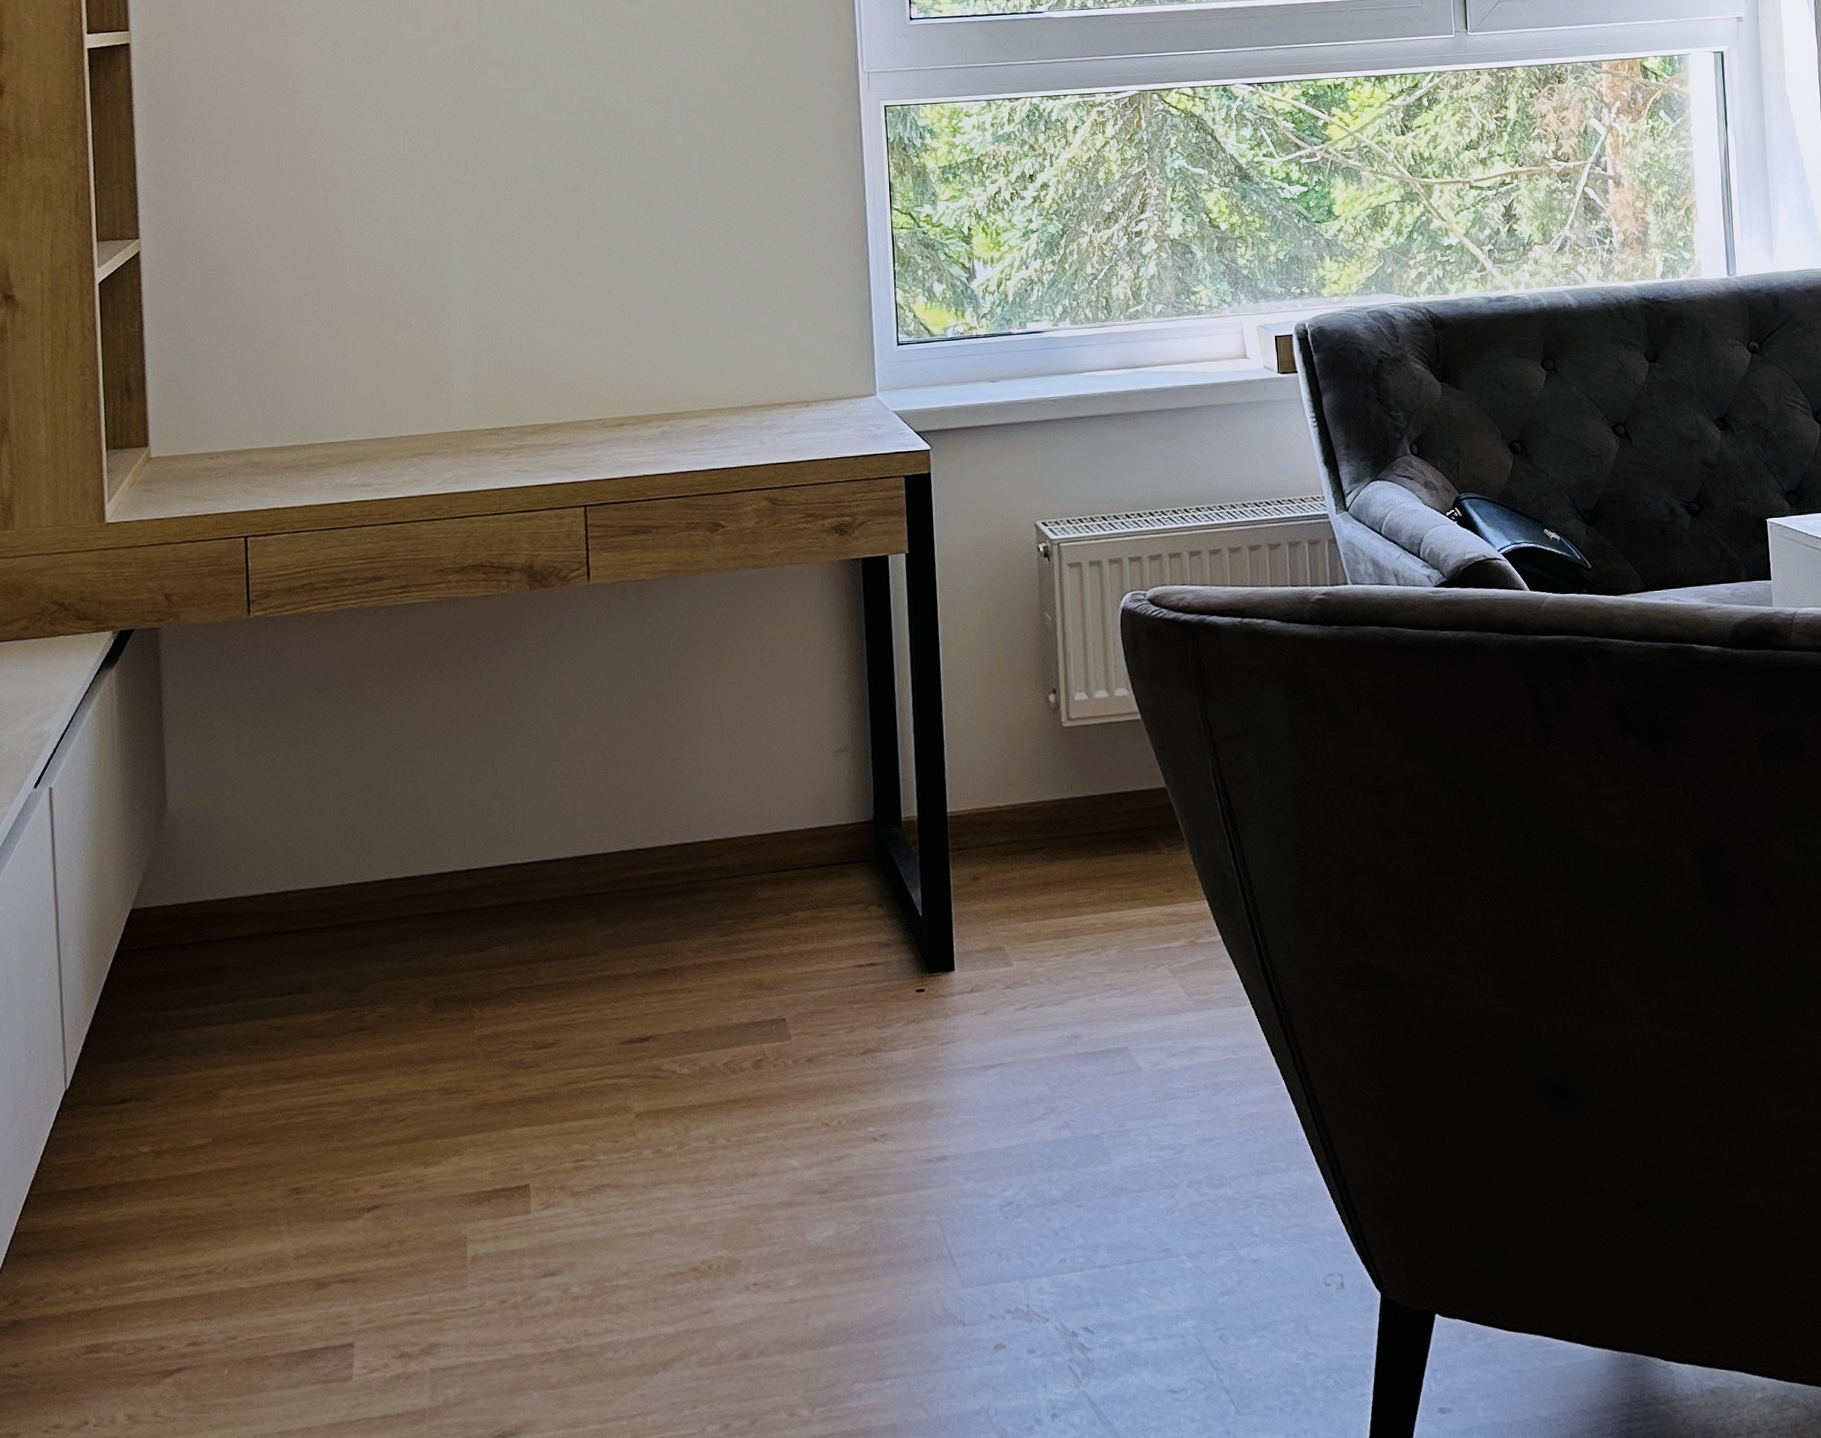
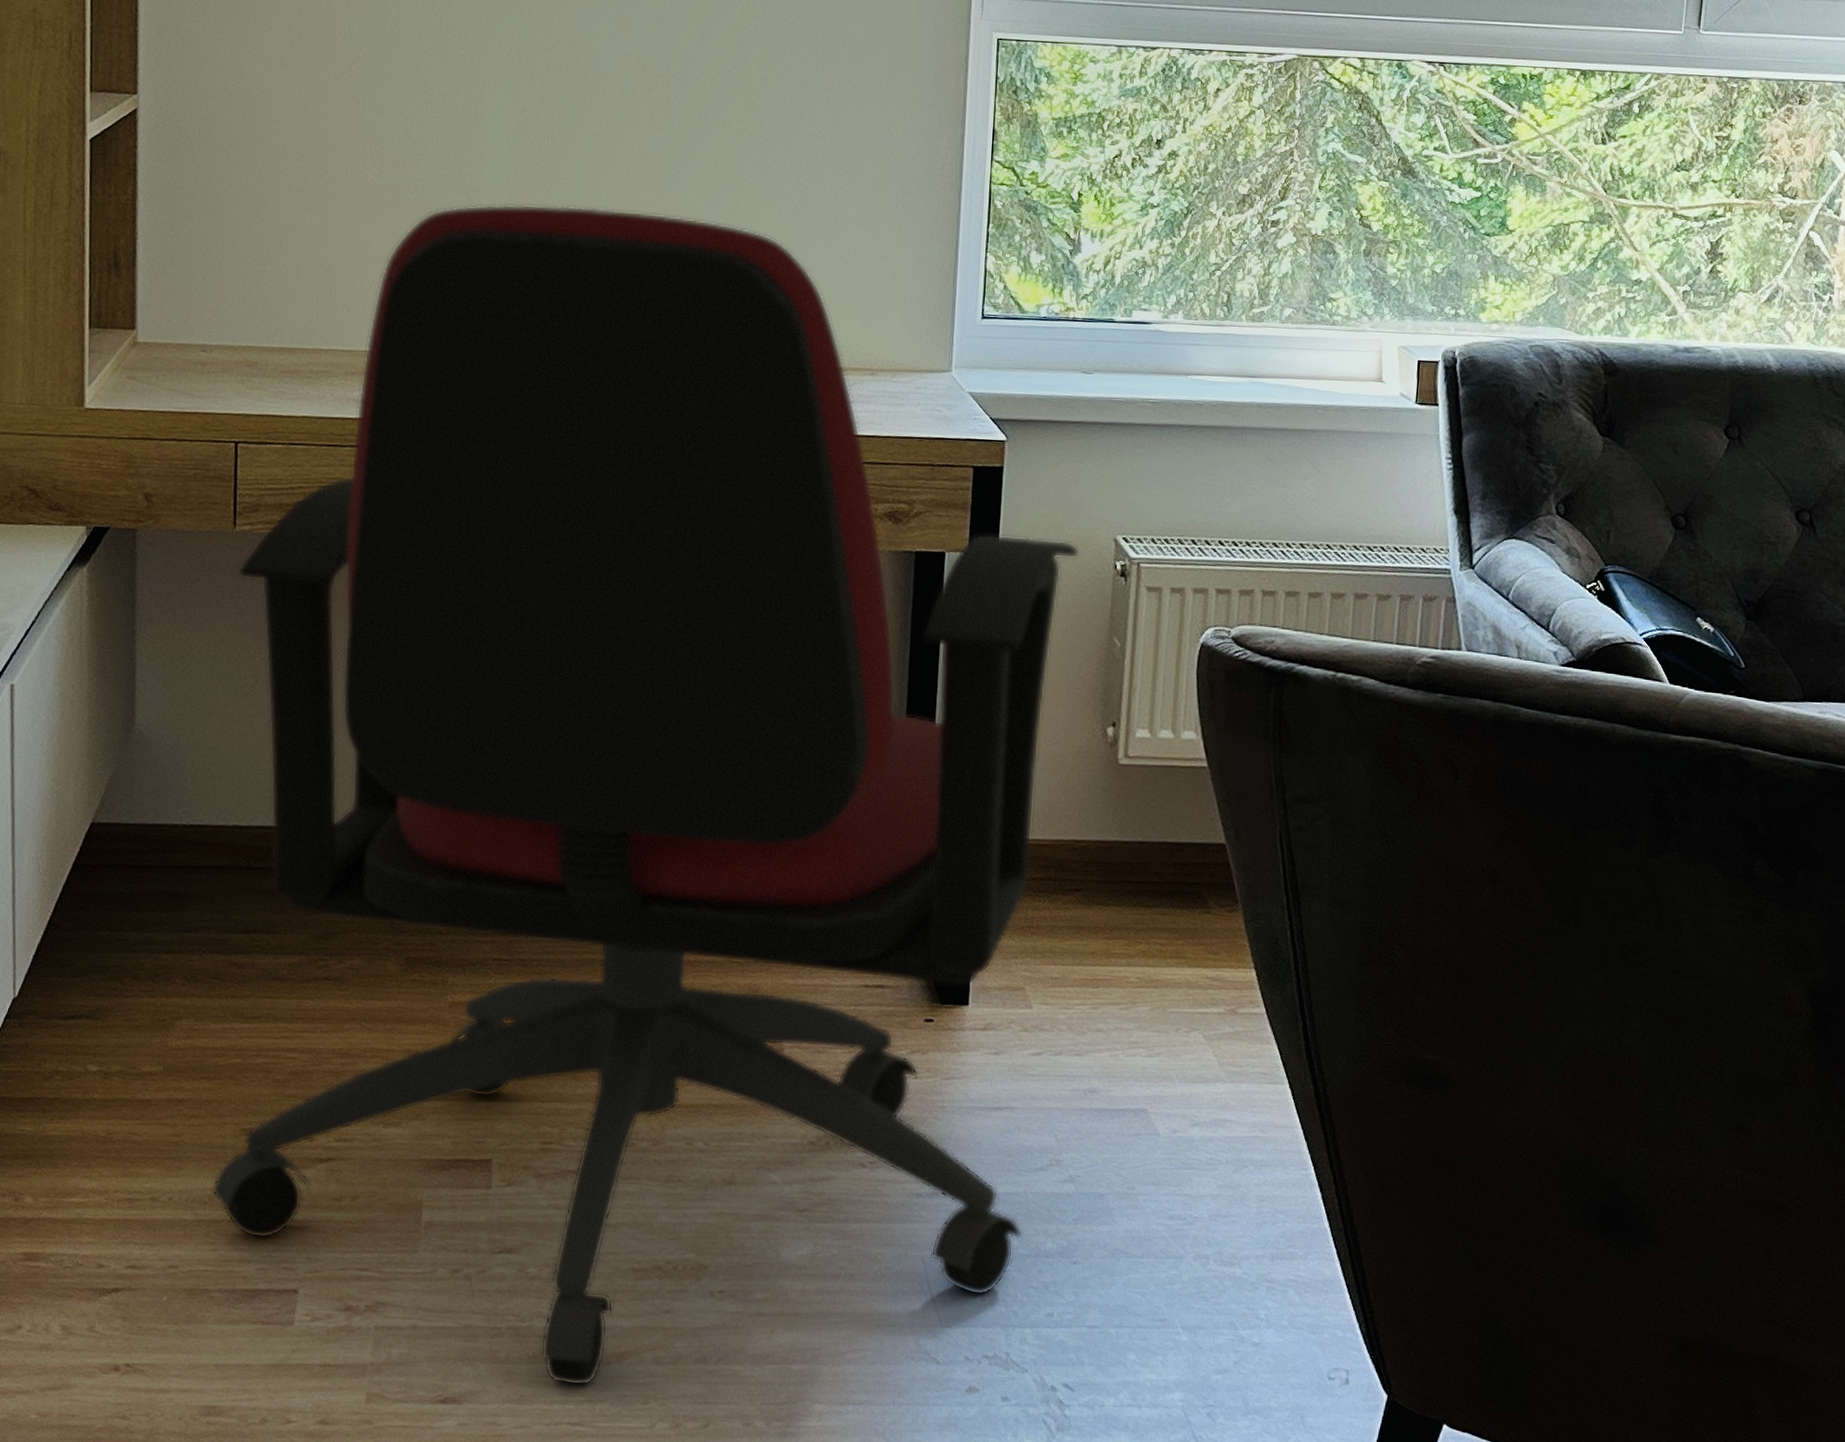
office chair: none [254,288,1030,1401] -> present [211,204,1080,1386]

